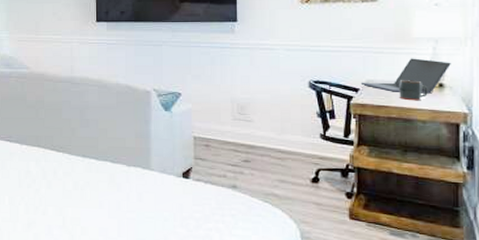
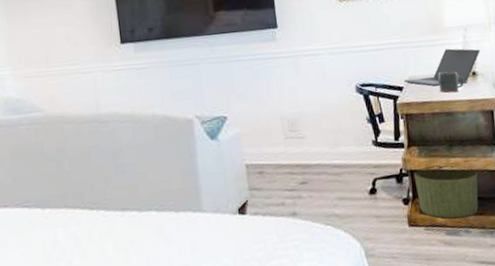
basket: none [360,167,434,222] -> present [413,165,479,219]

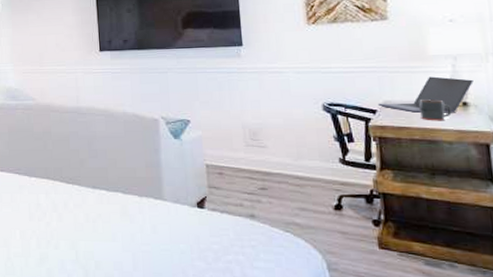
basket: present [413,165,479,219] -> none [386,192,468,251]

